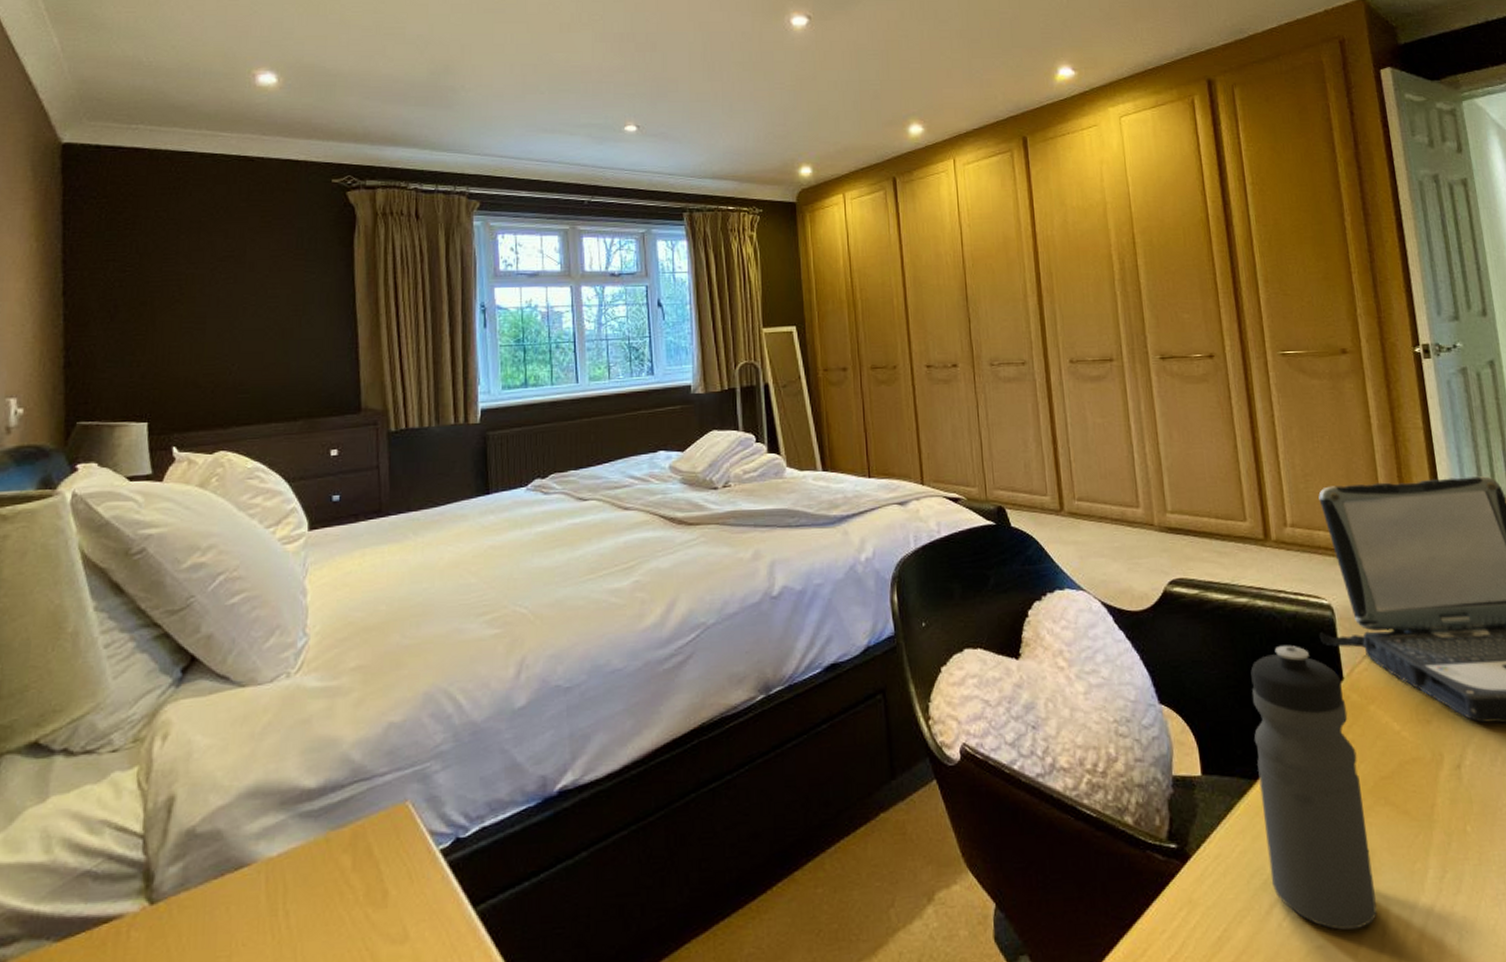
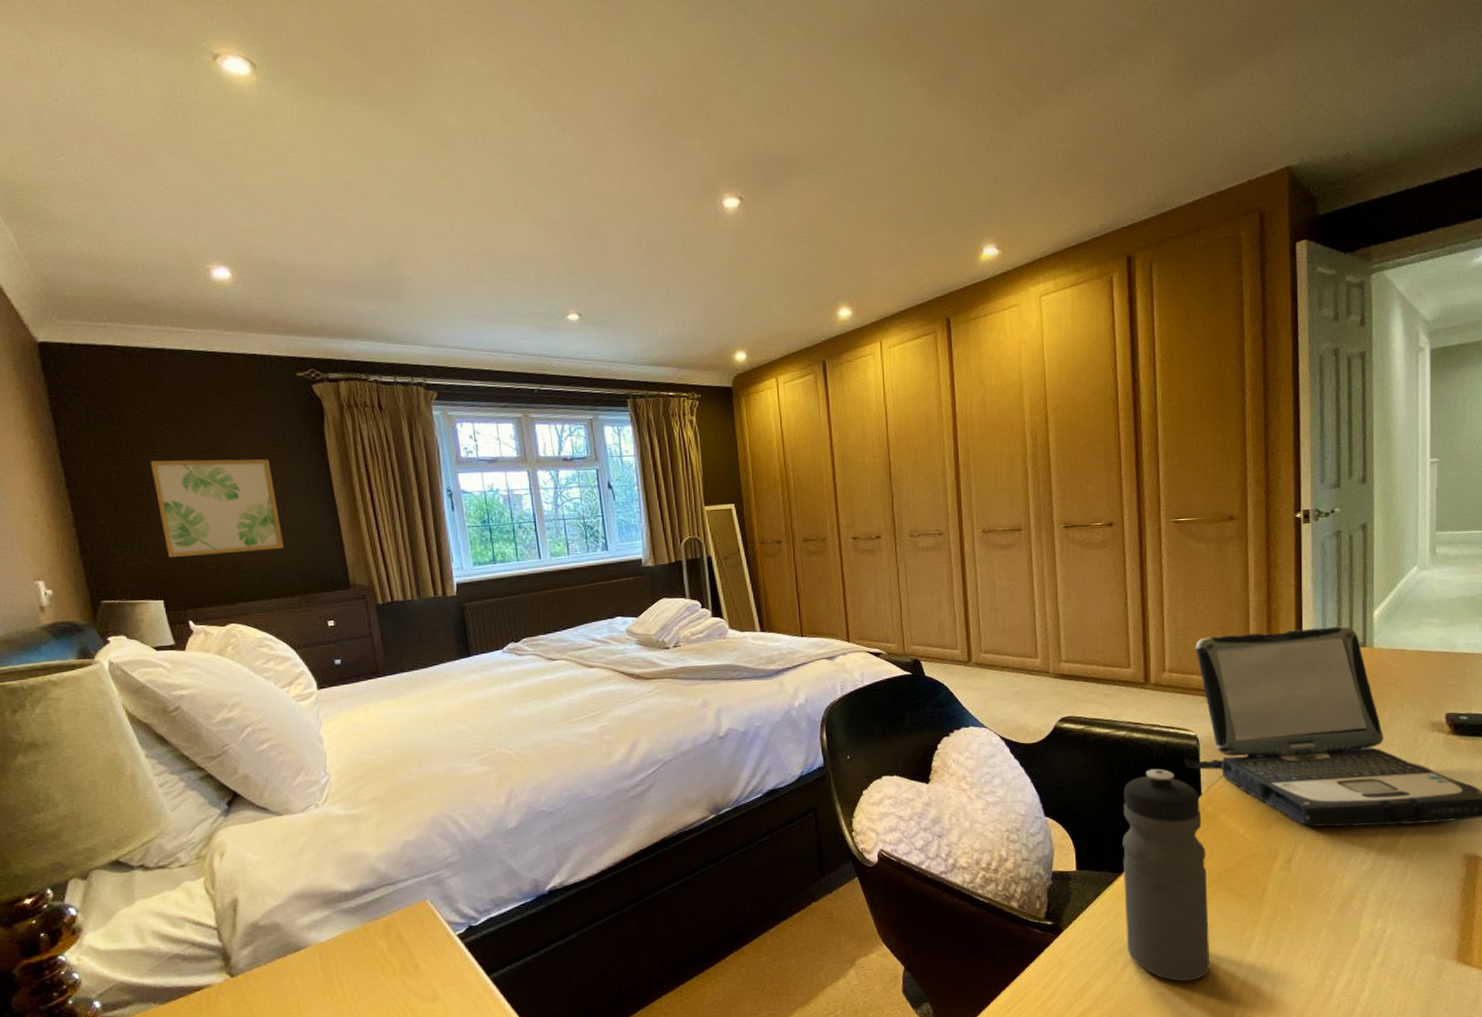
wall art: none [159,267,293,375] -> present [150,459,283,558]

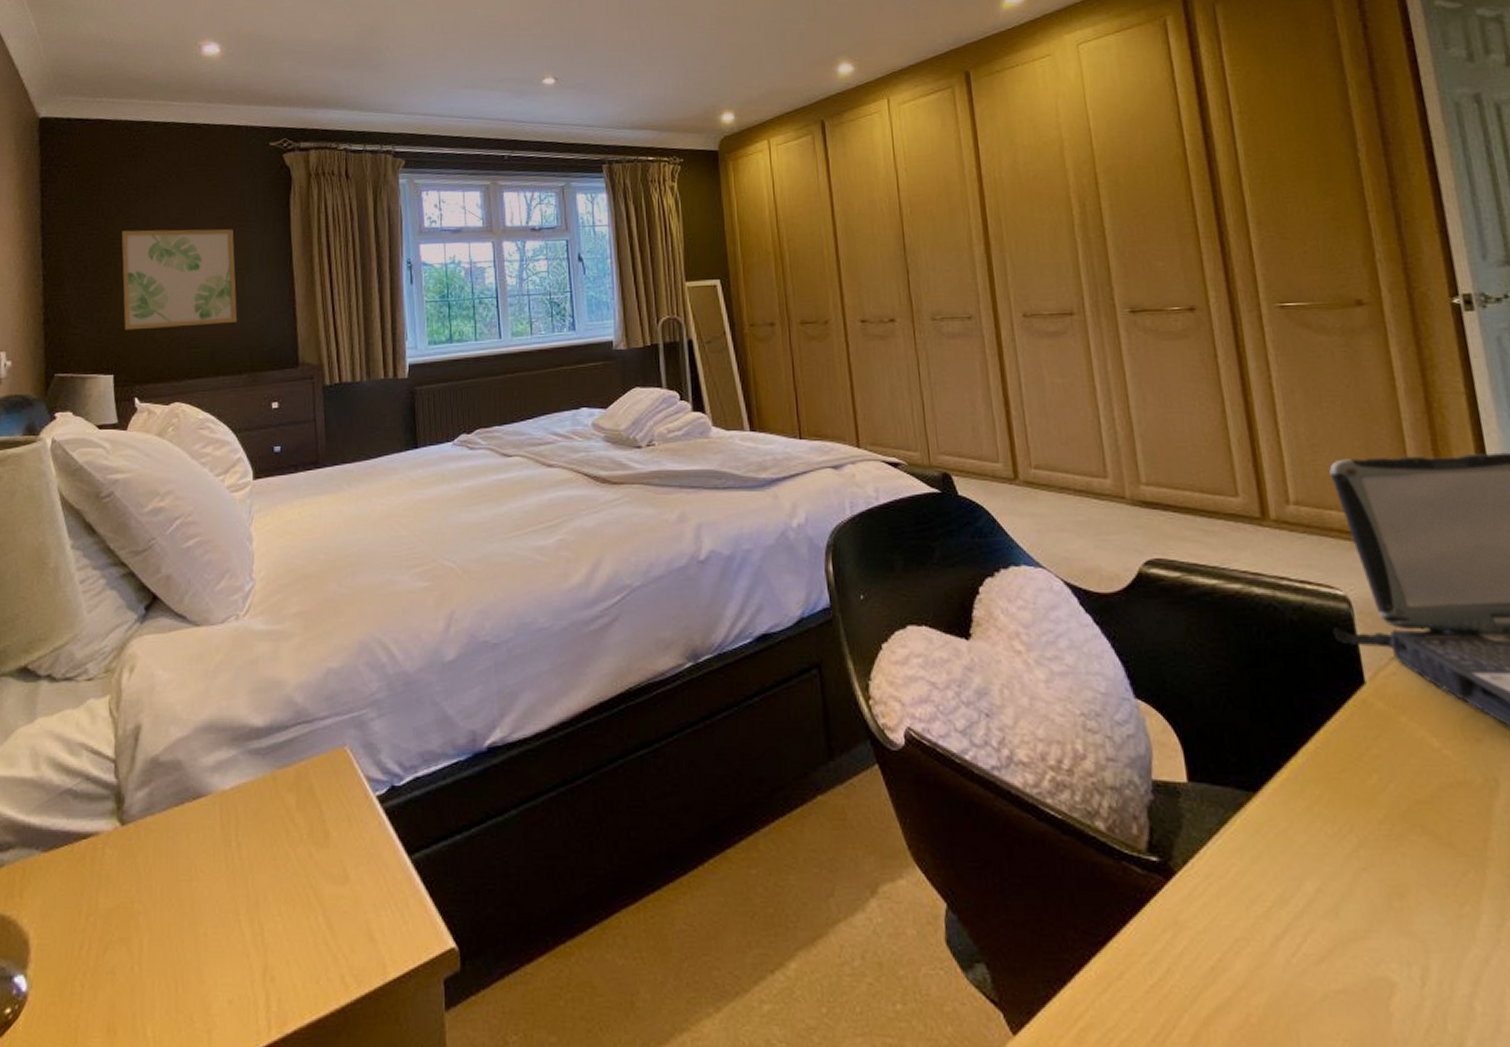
water bottle: present [1121,768,1210,982] -> none [1246,640,1414,977]

